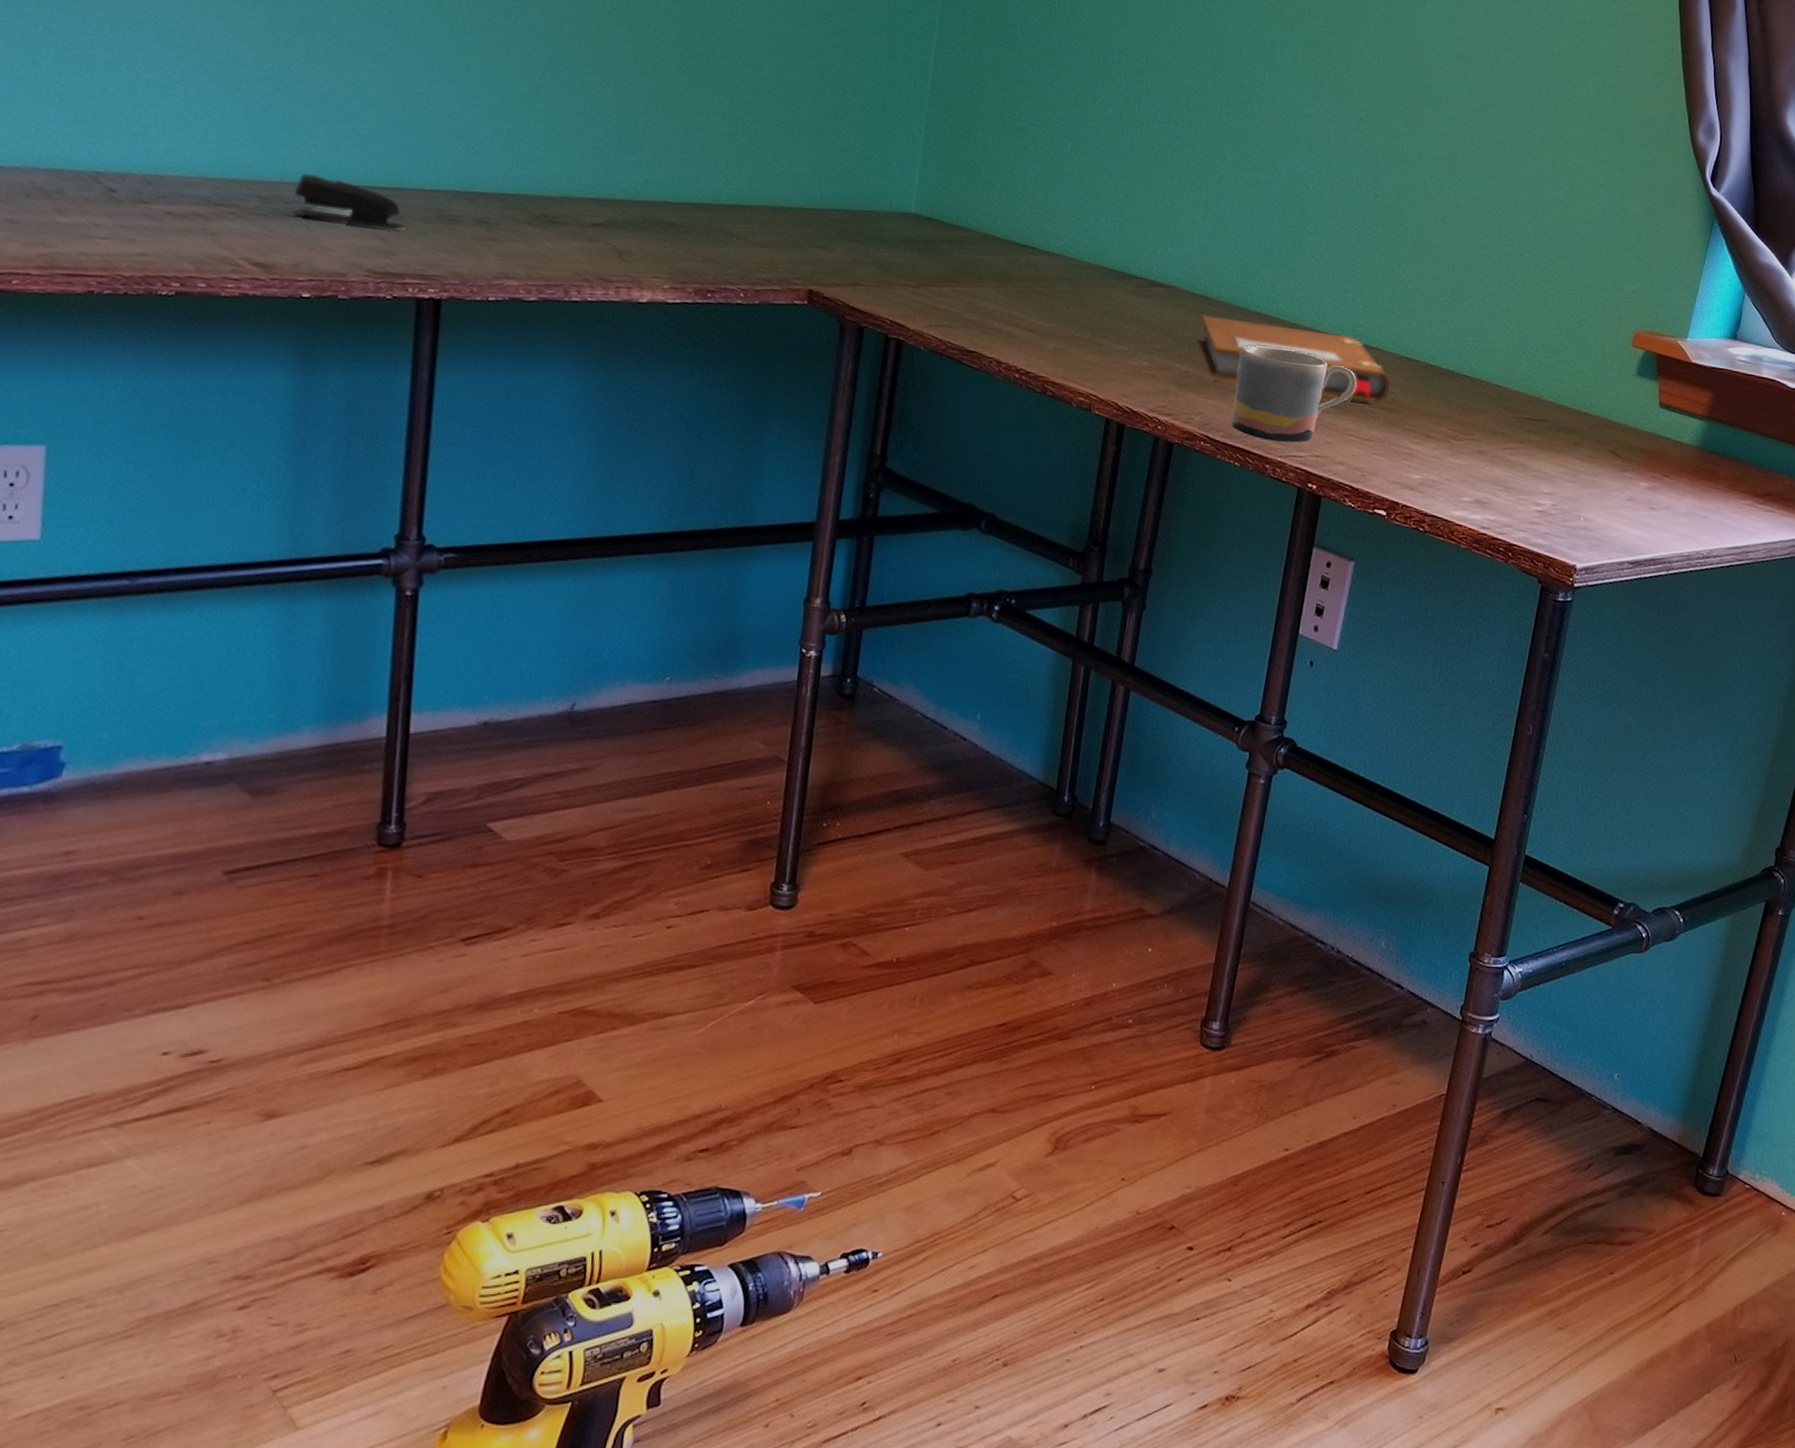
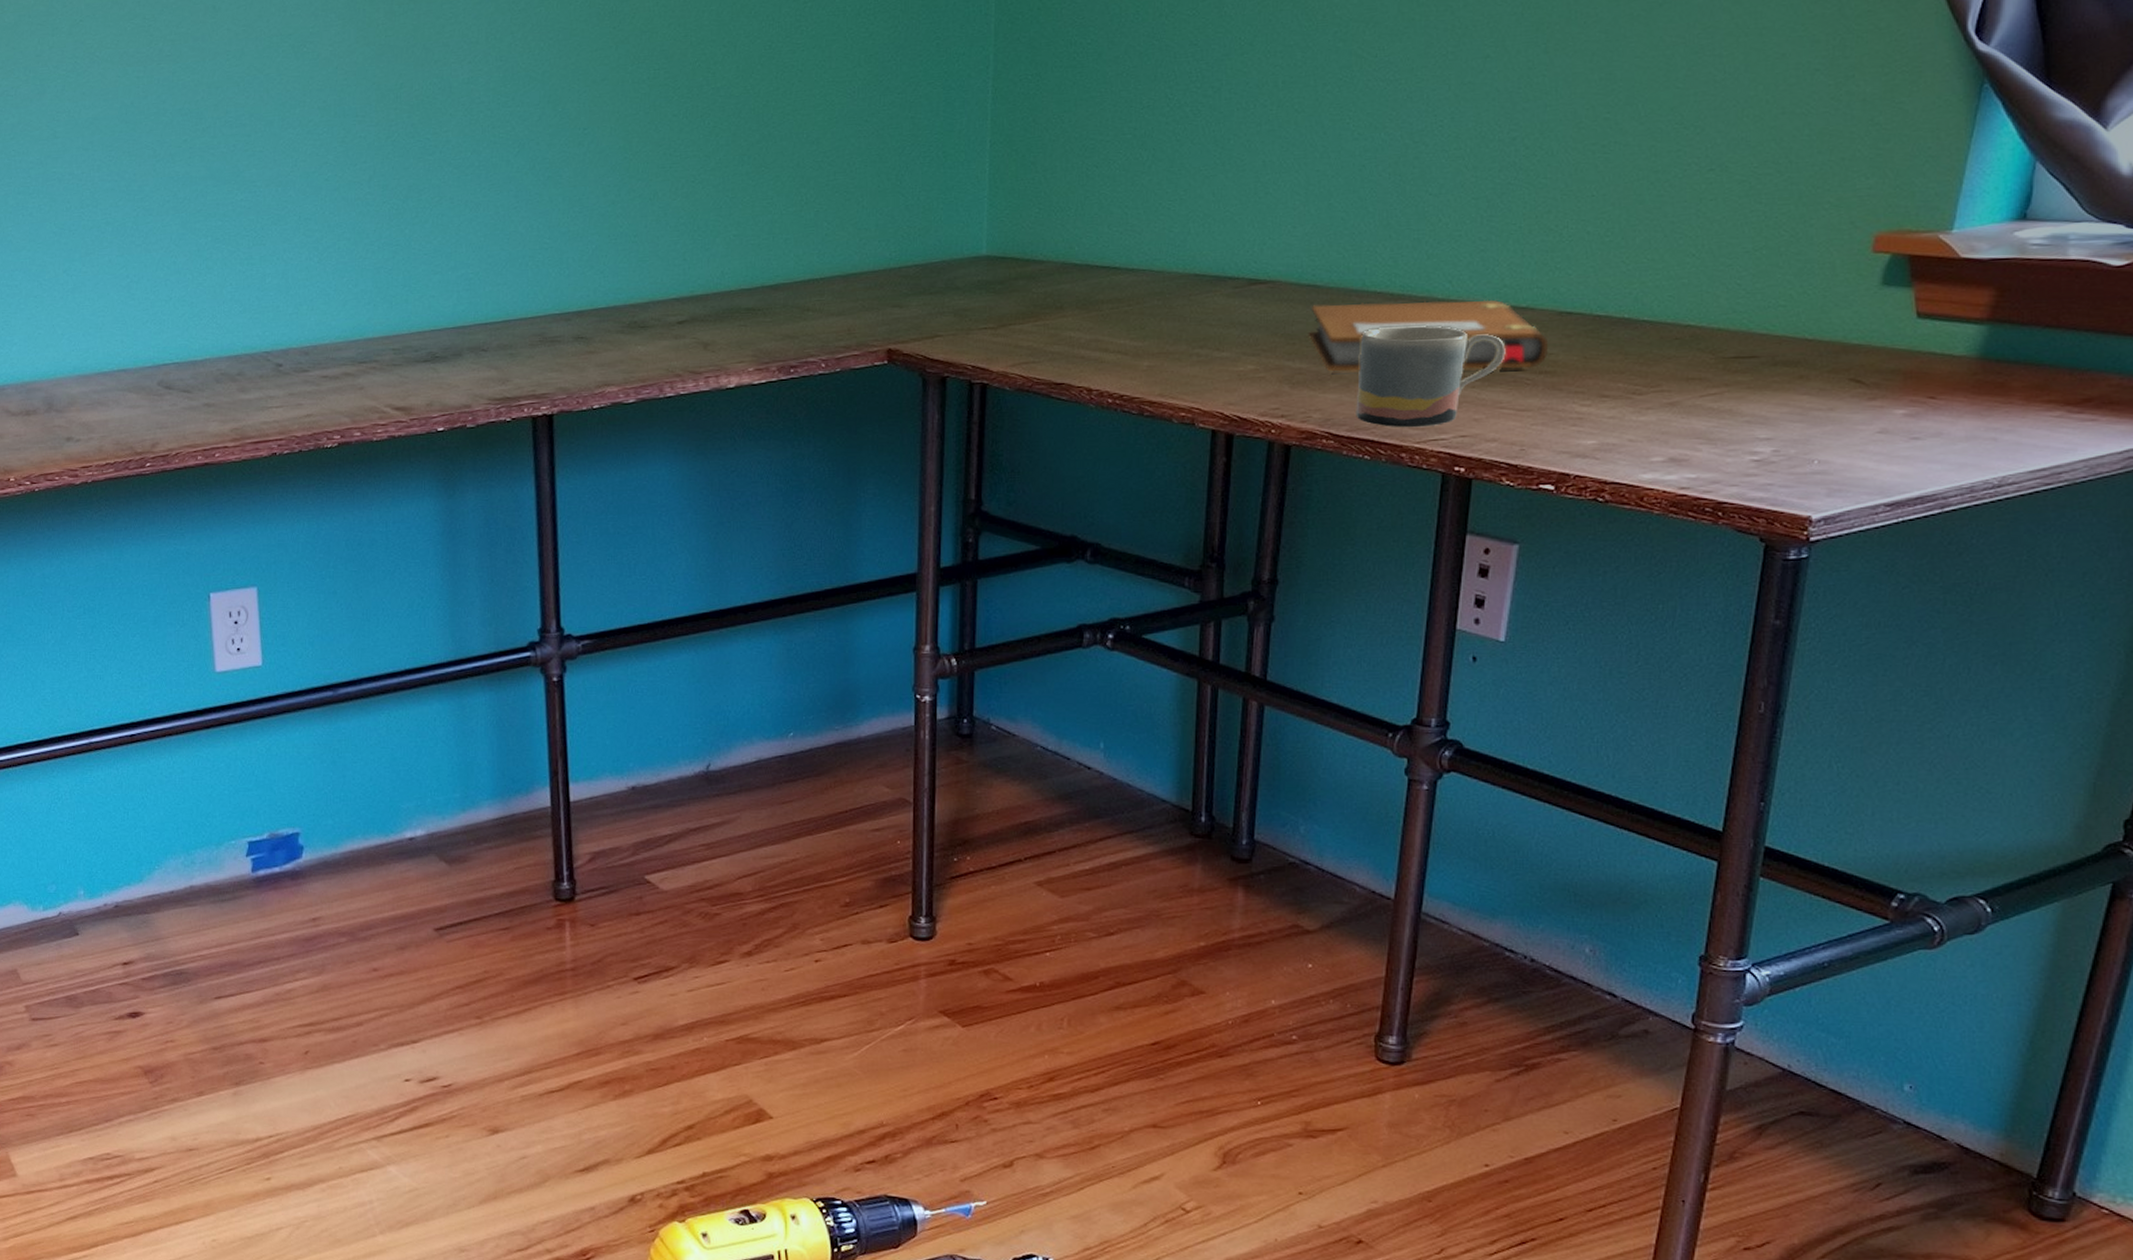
stapler: present [292,172,405,230] -> none [420,321,515,360]

